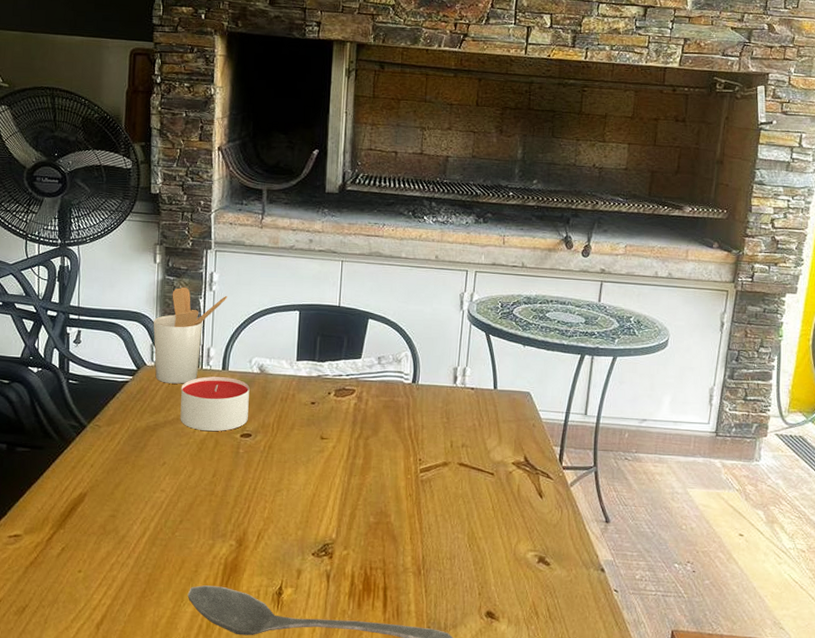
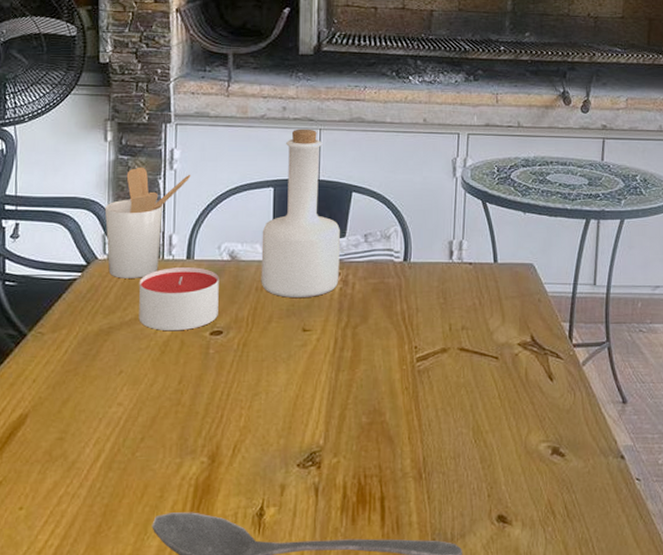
bottle: none [285,259,357,410] -> present [261,129,340,299]

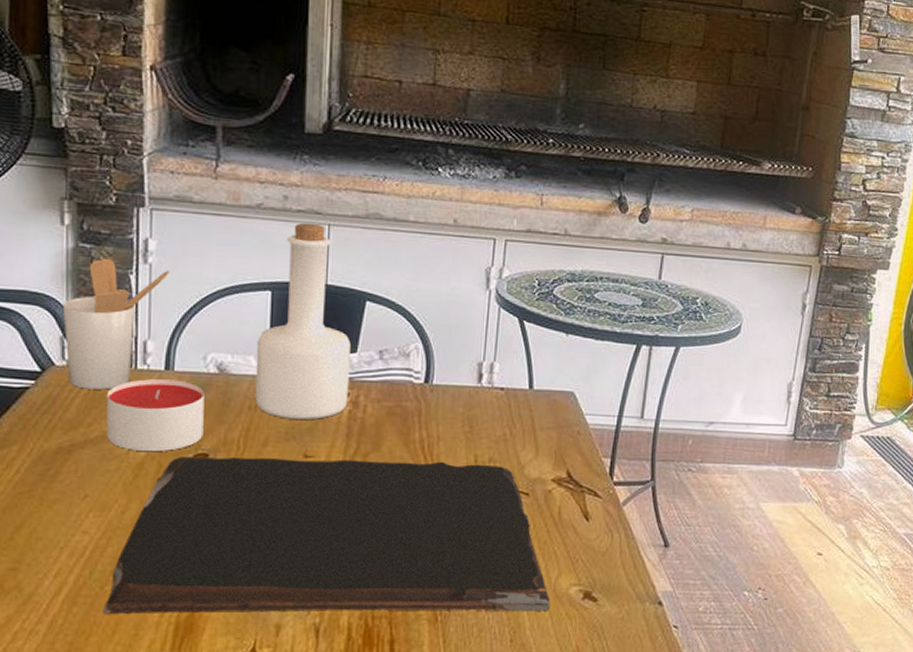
cutting board: none [134,330,523,478] -> present [103,456,551,614]

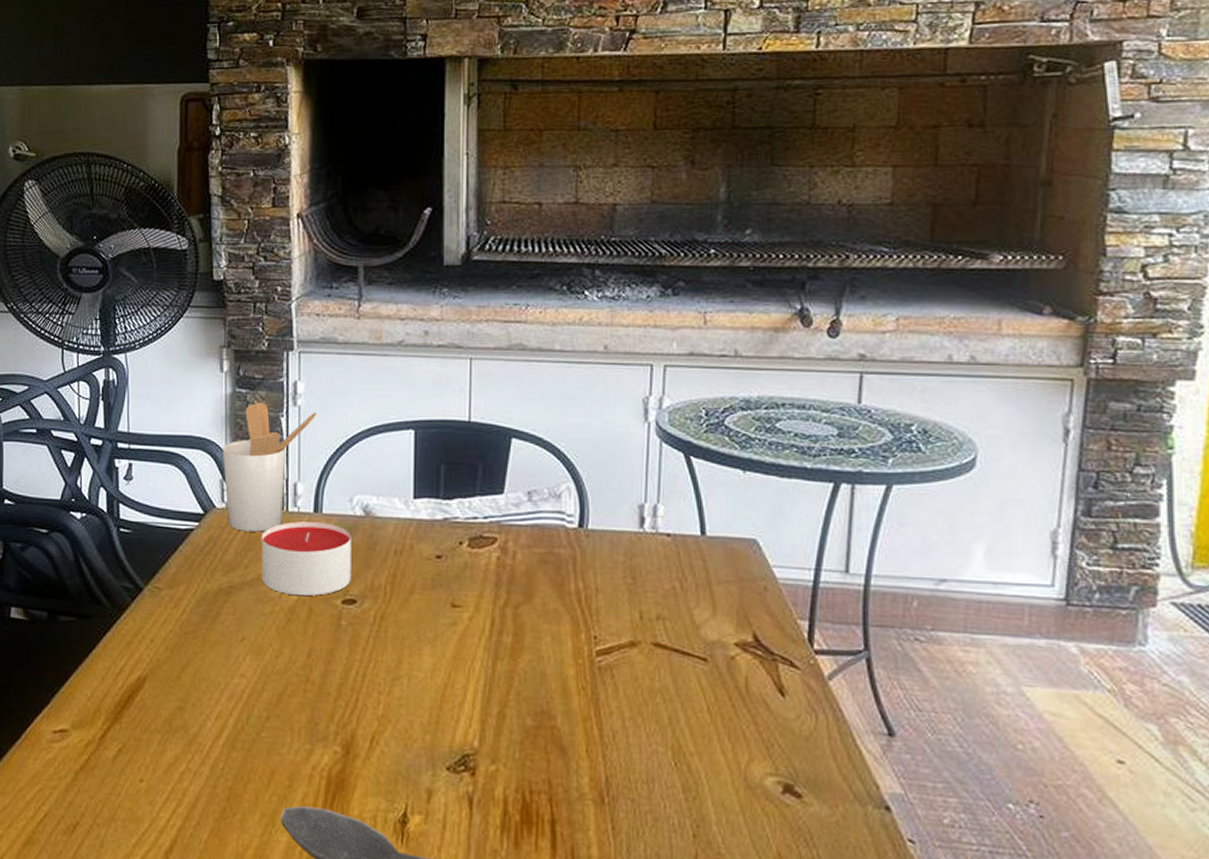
cutting board: present [103,456,551,614] -> none [259,601,742,804]
bottle: present [255,222,351,421] -> none [400,358,497,567]

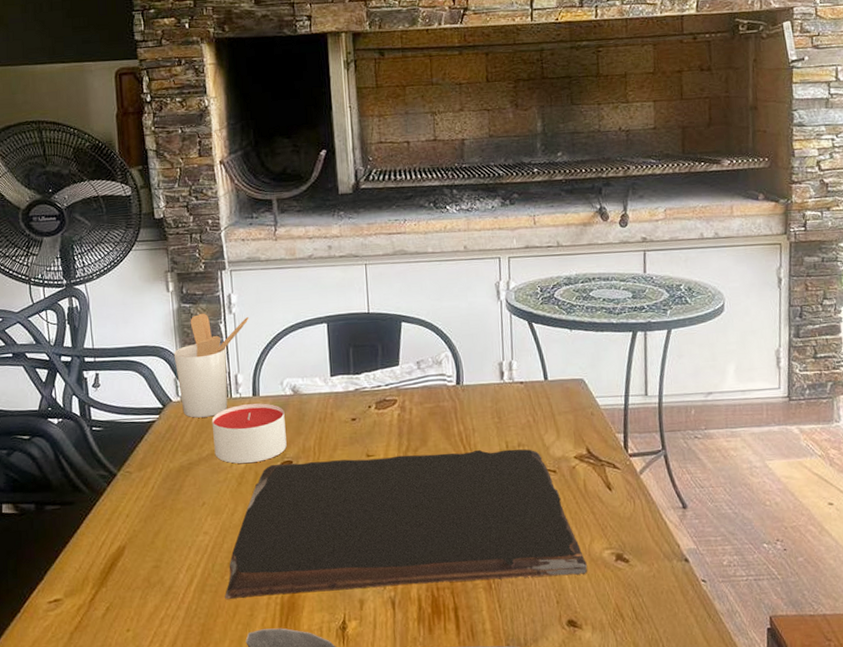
cutting board: none [259,601,742,804] -> present [225,449,588,599]

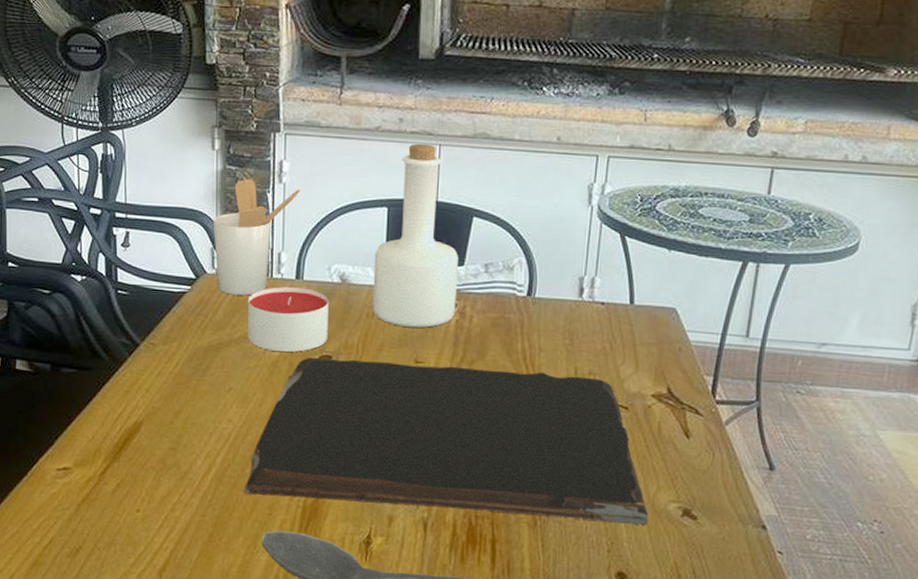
bottle: none [320,265,397,426] -> present [372,143,458,328]

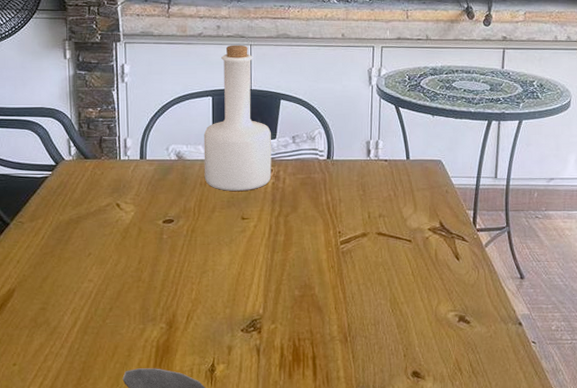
utensil holder: present [213,178,300,296] -> none [68,80,140,176]
cutting board: present [243,357,649,525] -> none [105,218,434,340]
candle: present [247,287,329,353] -> none [100,166,169,220]

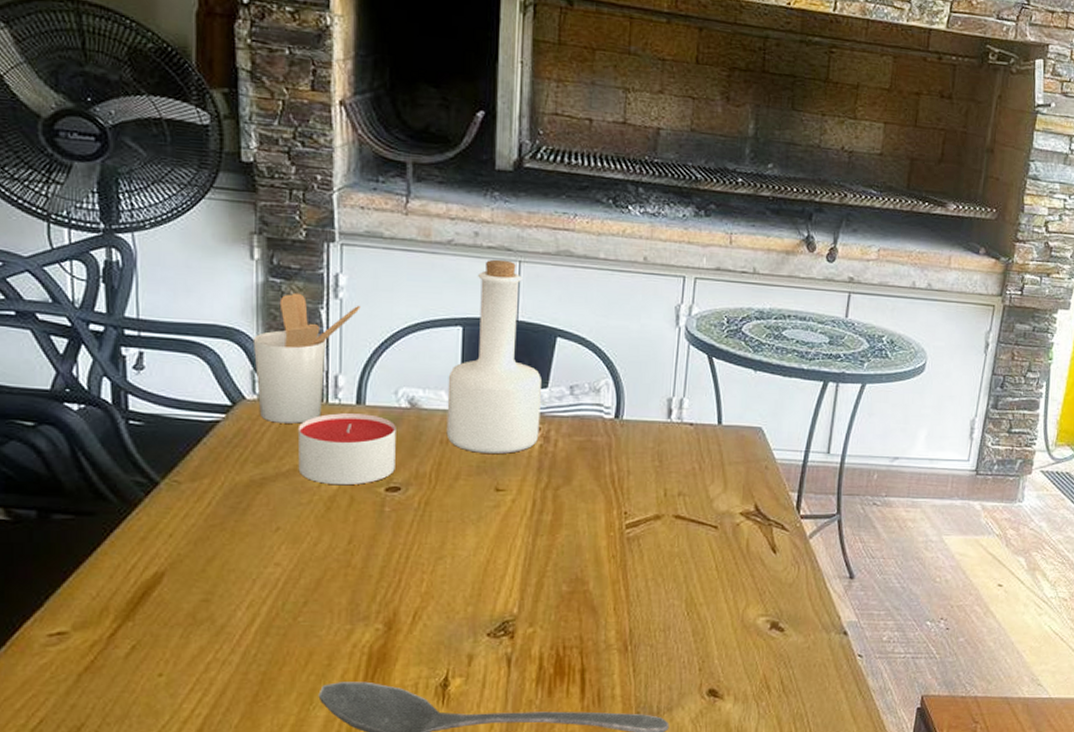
utensil holder: none [68,80,140,176] -> present [252,292,361,424]
candle: none [100,166,169,220] -> present [297,413,396,486]

